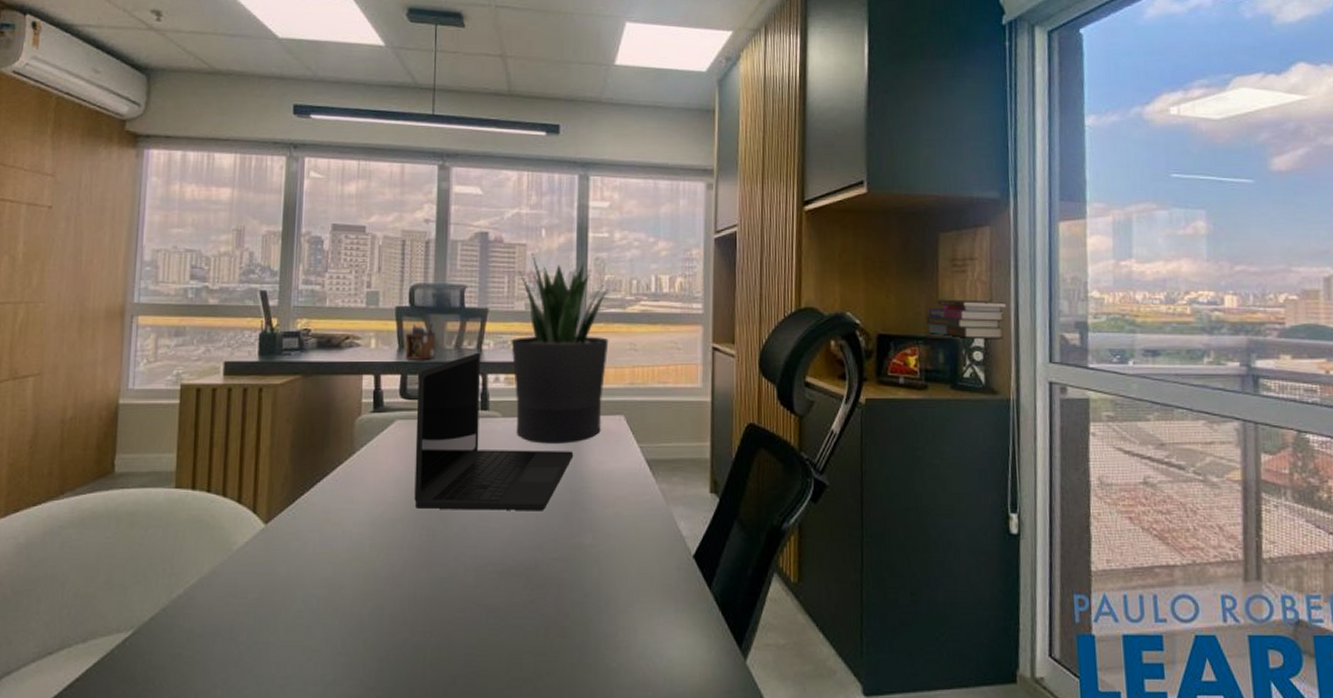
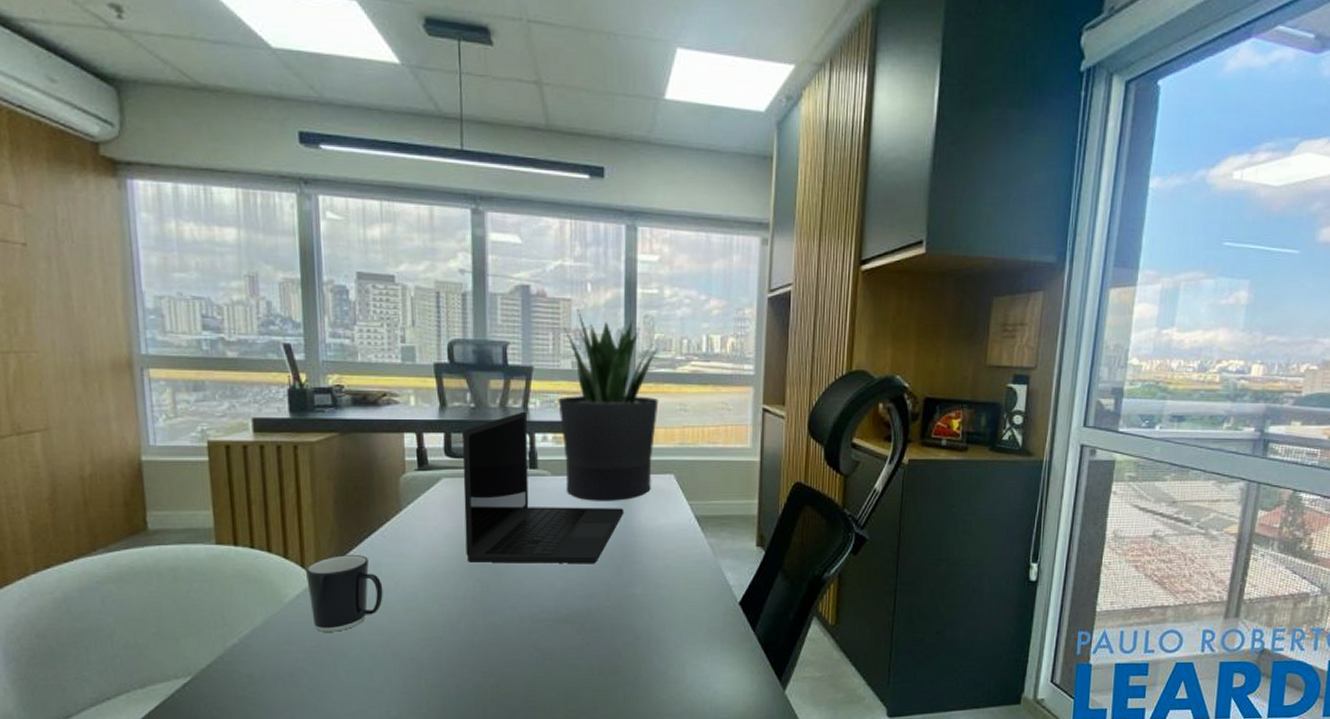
mug: none [256,500,330,583] -> present [305,555,383,632]
desk organizer: present [405,323,436,361] -> none [446,381,480,420]
books: present [927,301,1007,339] -> none [973,366,1051,404]

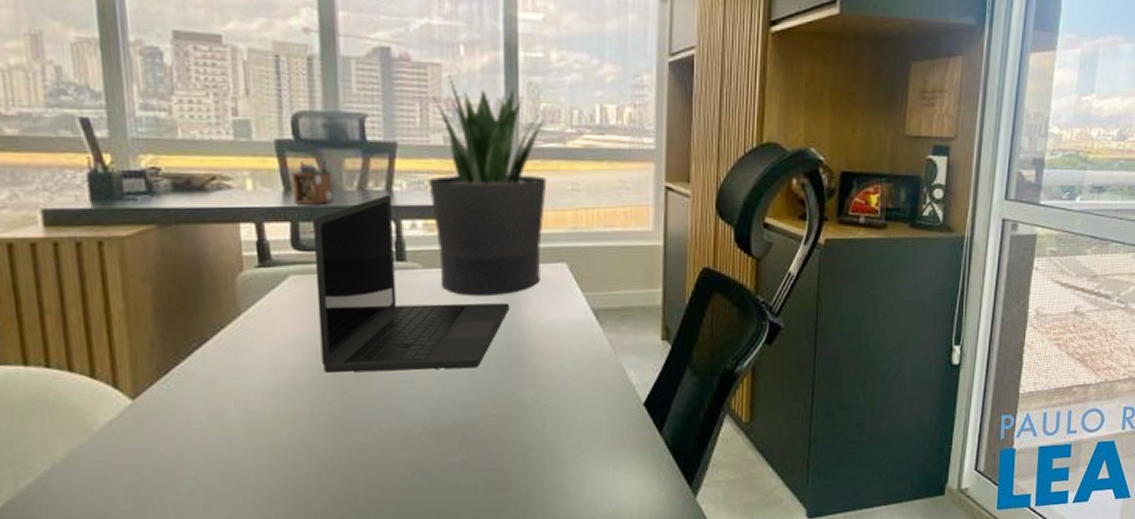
mug: present [305,555,383,632] -> none [118,370,220,464]
desk organizer: none [446,381,480,420] -> present [291,160,334,206]

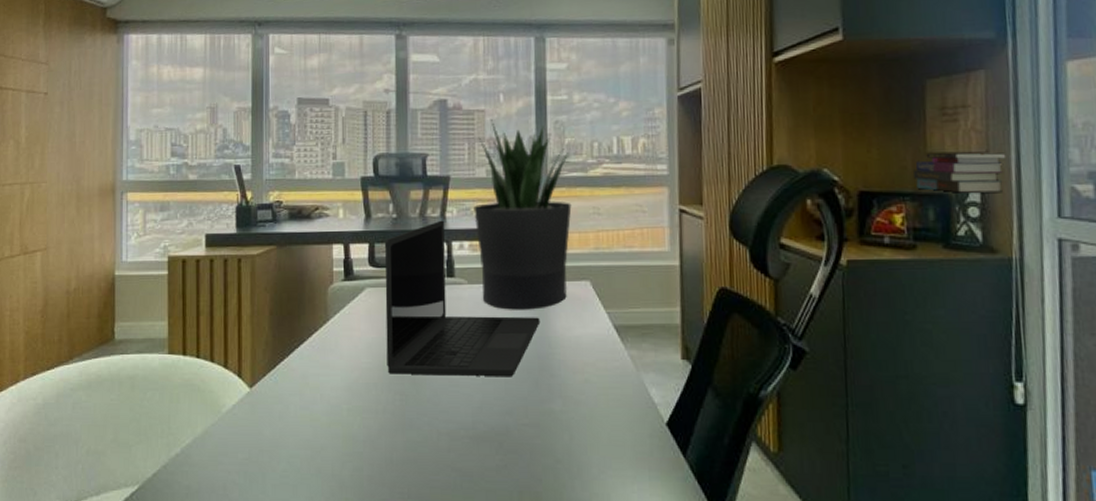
desk organizer: present [291,160,334,206] -> none [371,192,401,230]
books: none [892,137,971,177] -> present [914,152,1007,193]

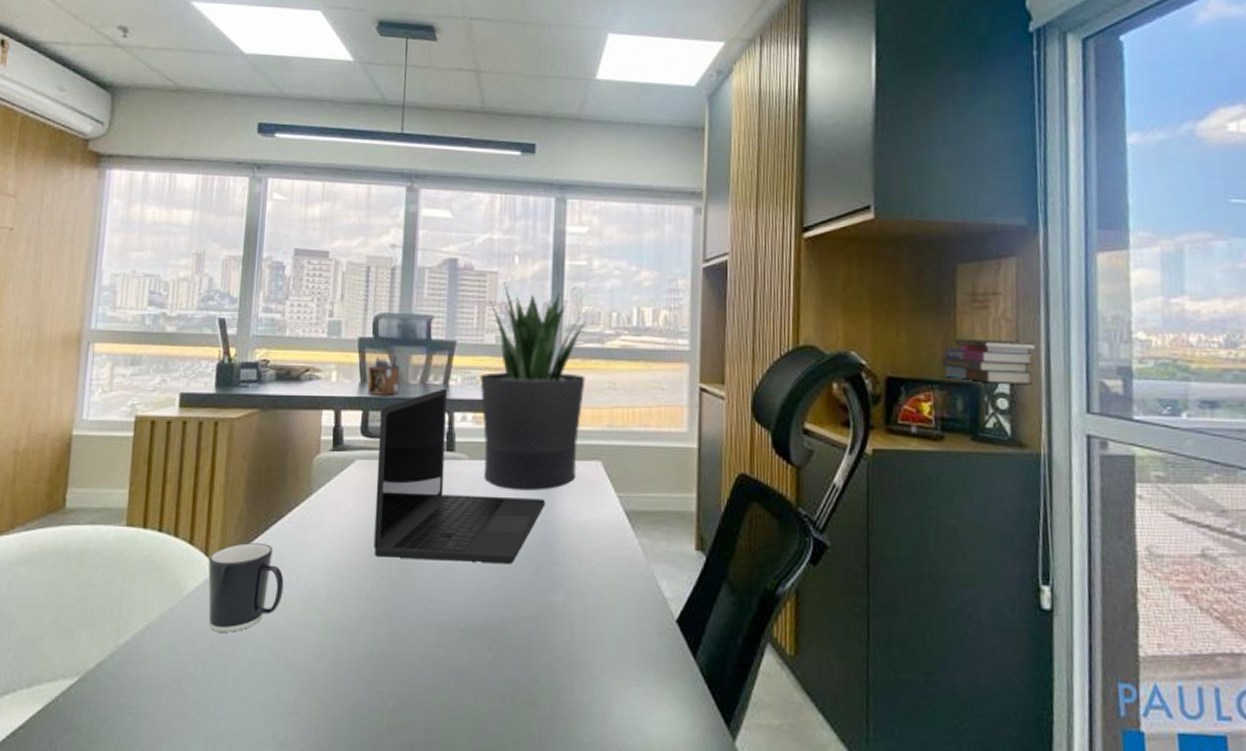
mug: none [241,365,310,444] -> present [207,543,284,632]
desk organizer: none [371,192,401,230] -> present [367,356,400,397]

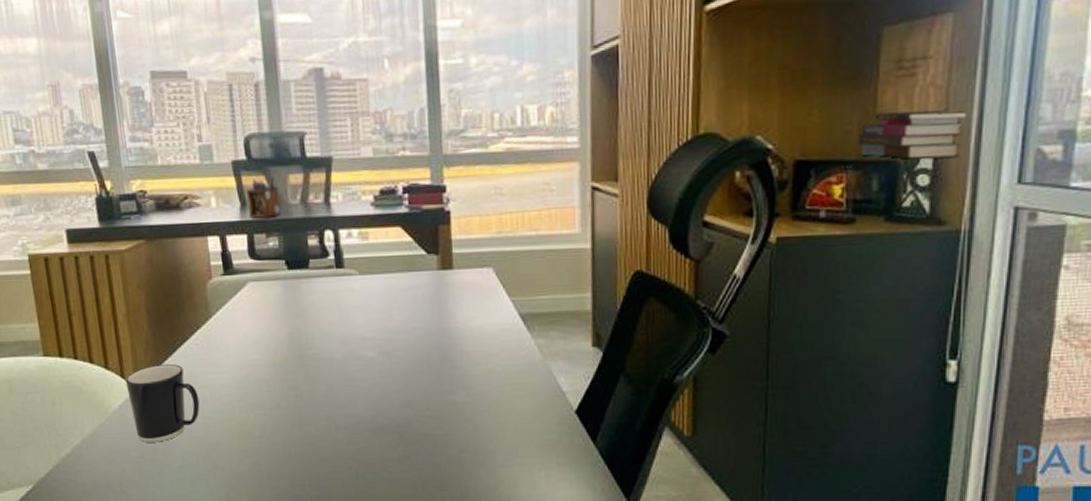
laptop: present [374,388,546,563] -> none [265,206,440,370]
planter: present [480,281,586,491] -> none [361,88,471,301]

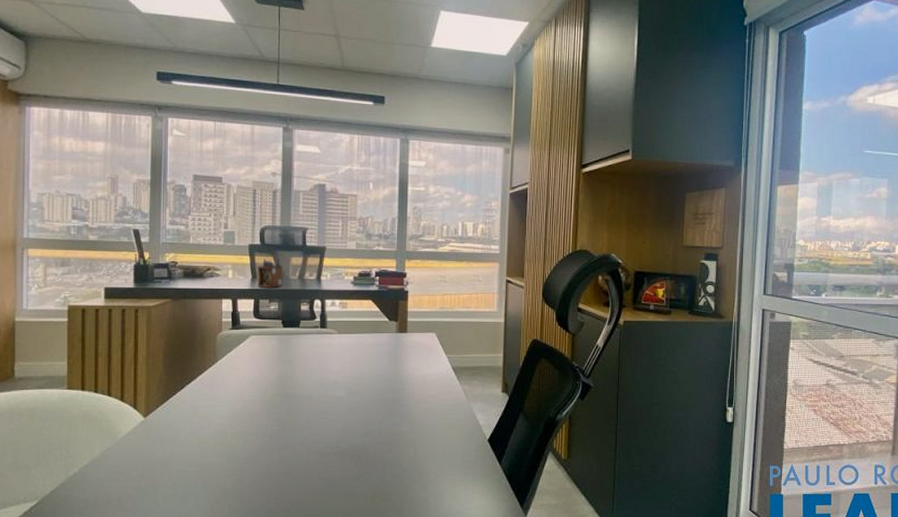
mug: present [125,364,200,442] -> none [136,399,198,463]
books: present [859,111,967,160] -> none [673,246,734,276]

